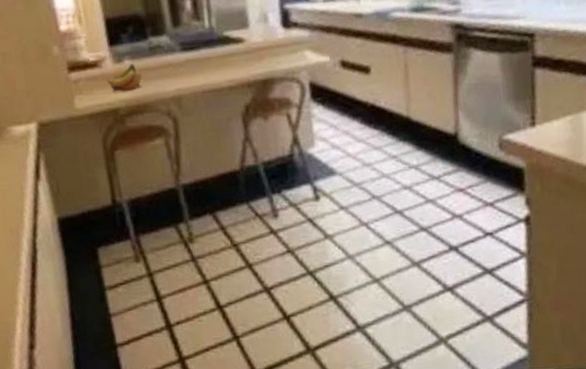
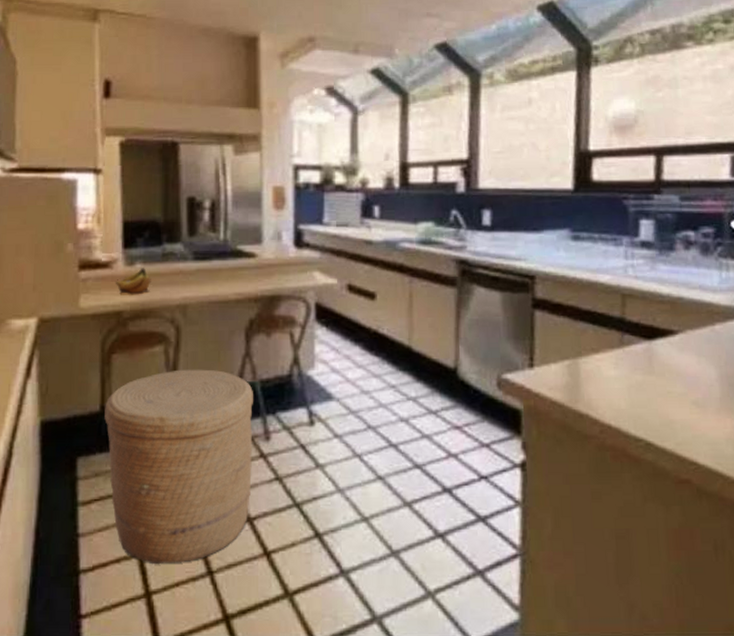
basket: none [116,156,265,334] -> present [104,369,253,563]

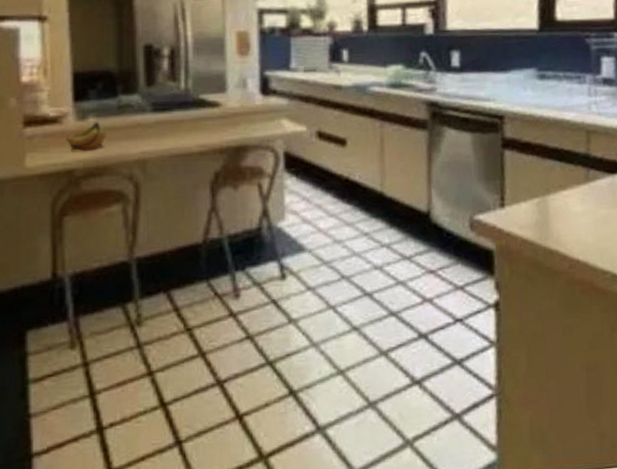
basket: present [104,369,253,563] -> none [57,227,221,439]

